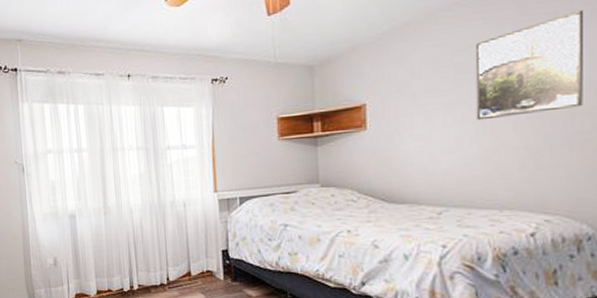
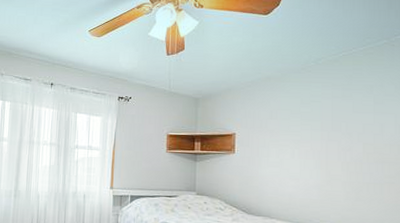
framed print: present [475,11,585,121] -> none [315,88,391,158]

